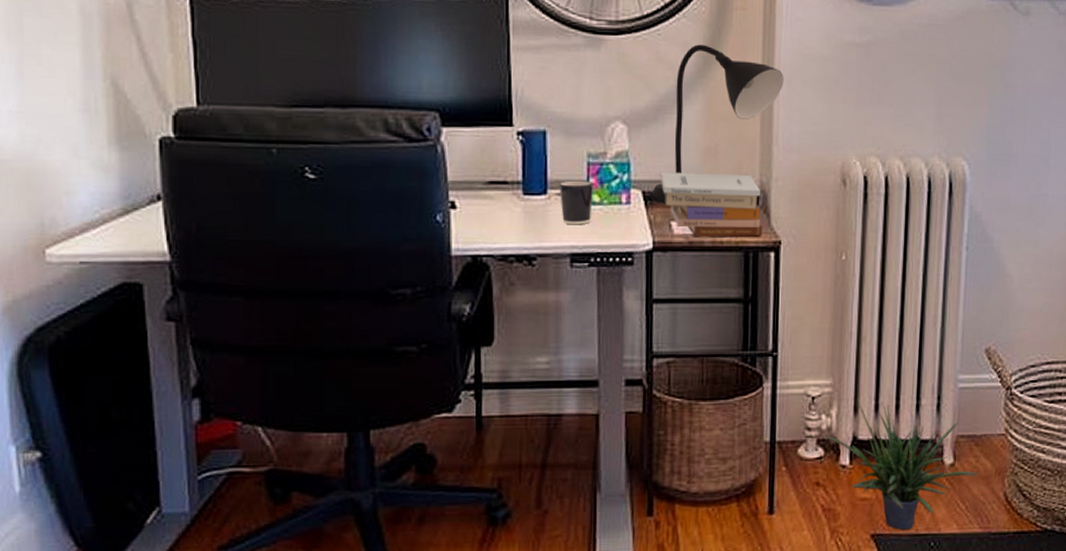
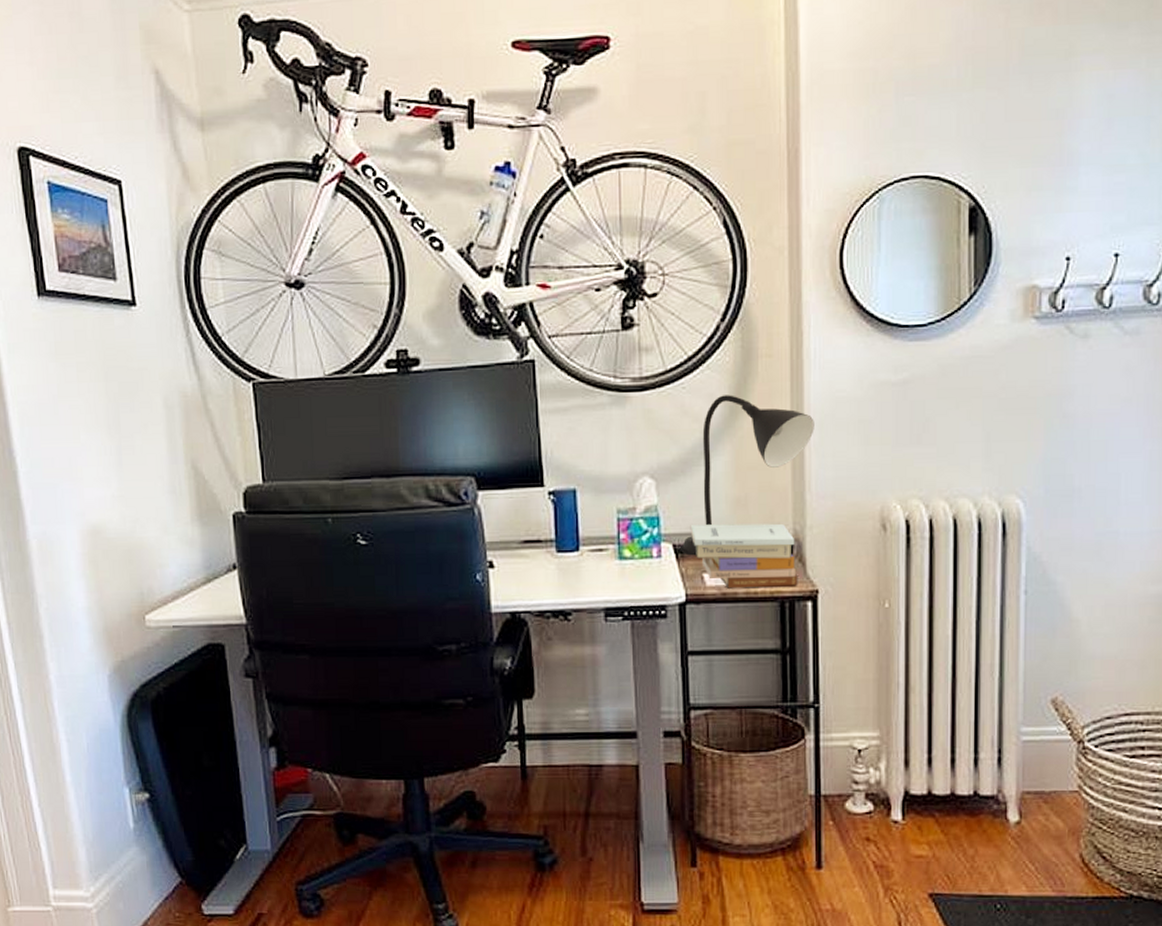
mug: present [559,180,593,225] -> none [590,536,624,580]
potted plant: present [825,398,979,530] -> none [874,751,1049,890]

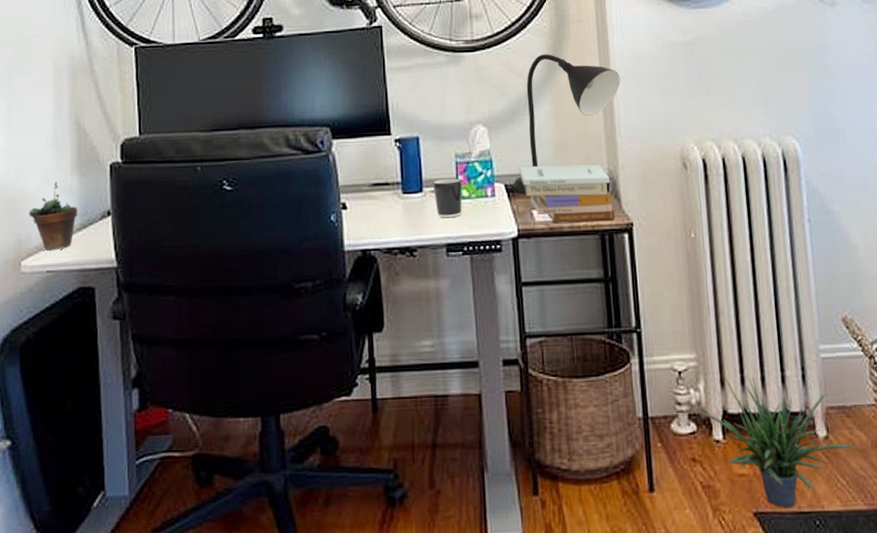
succulent plant: none [149,531,201,605] -> present [28,181,77,251]
mug: none [590,536,624,580] -> present [432,178,462,218]
potted plant: none [874,751,1049,890] -> present [695,371,855,507]

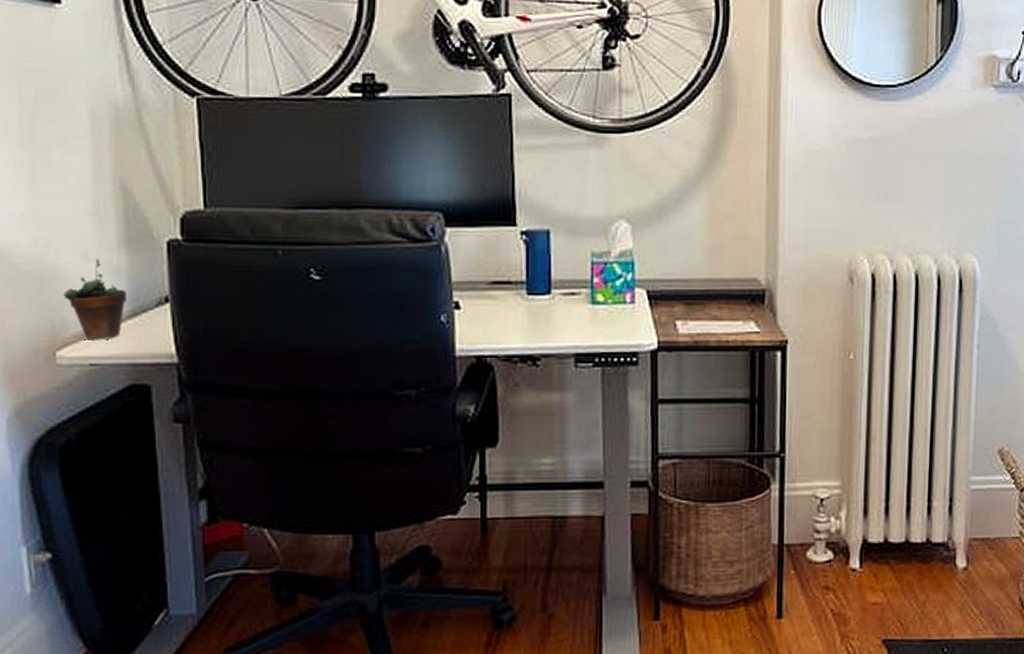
mug: present [432,178,462,218] -> none [562,280,597,325]
desk lamp: present [510,54,620,195] -> none [653,142,789,303]
books: present [519,164,615,224] -> none [664,271,769,337]
potted plant: present [695,371,855,507] -> none [834,500,993,635]

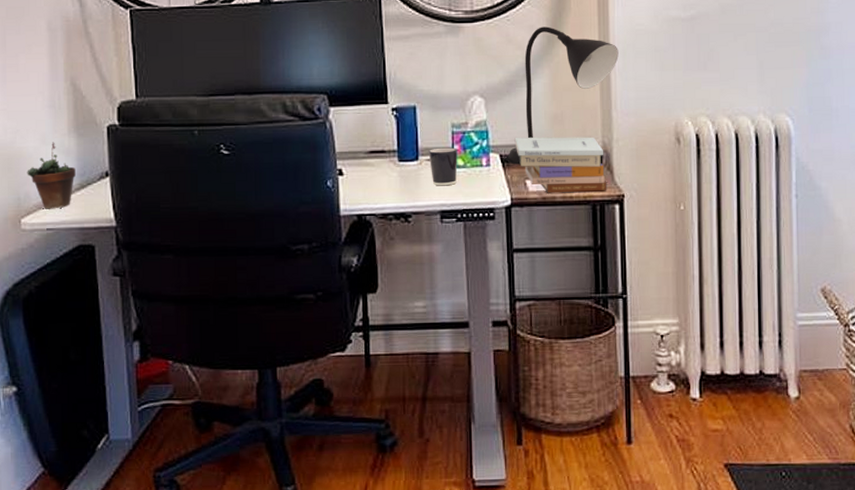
mug: none [562,280,597,325] -> present [428,147,458,186]
desk lamp: none [653,142,789,303] -> present [505,26,619,165]
books: none [664,271,769,337] -> present [514,137,607,193]

